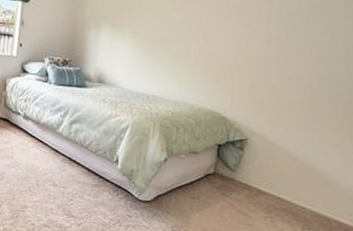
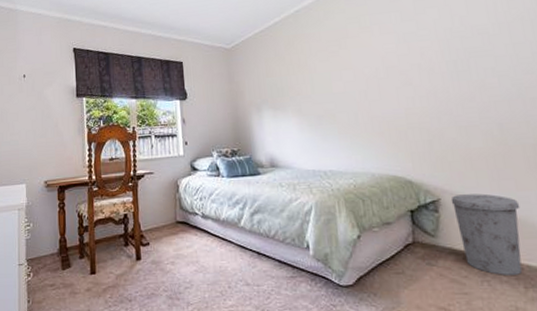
trash can: none [256,137,318,217] -> present [451,193,523,275]

